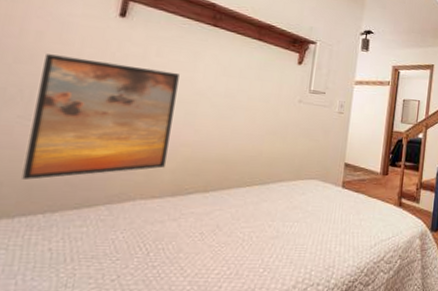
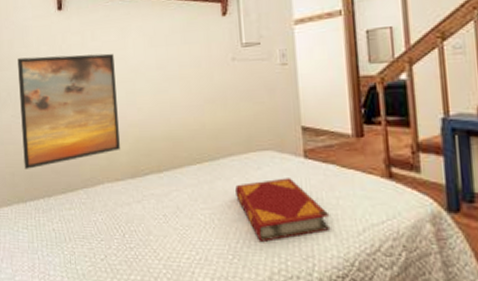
hardback book: none [277,203,353,255] -> present [234,178,331,242]

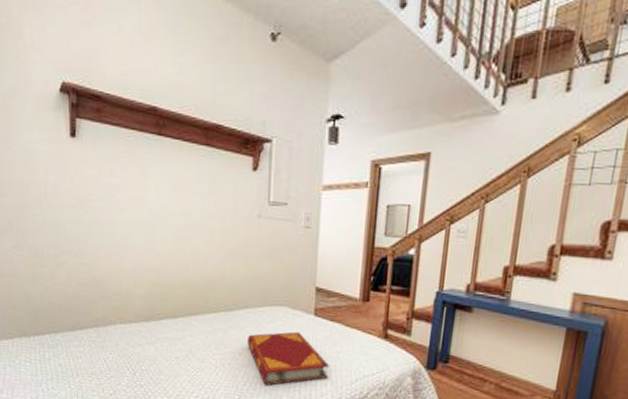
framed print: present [17,53,120,169] -> none [20,185,135,304]

